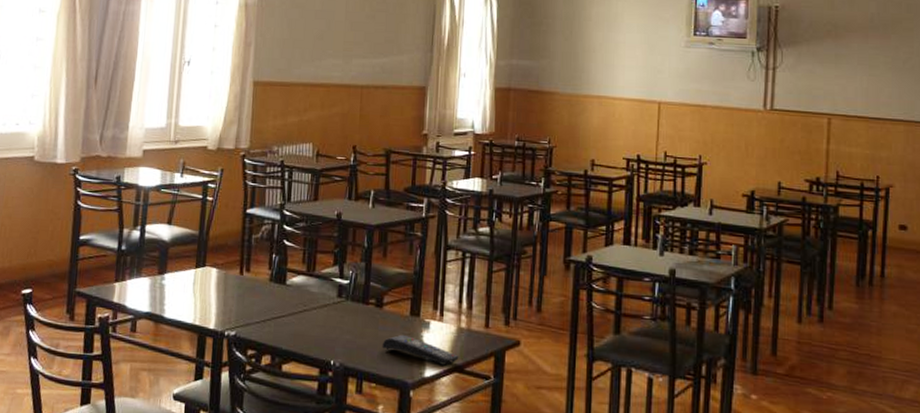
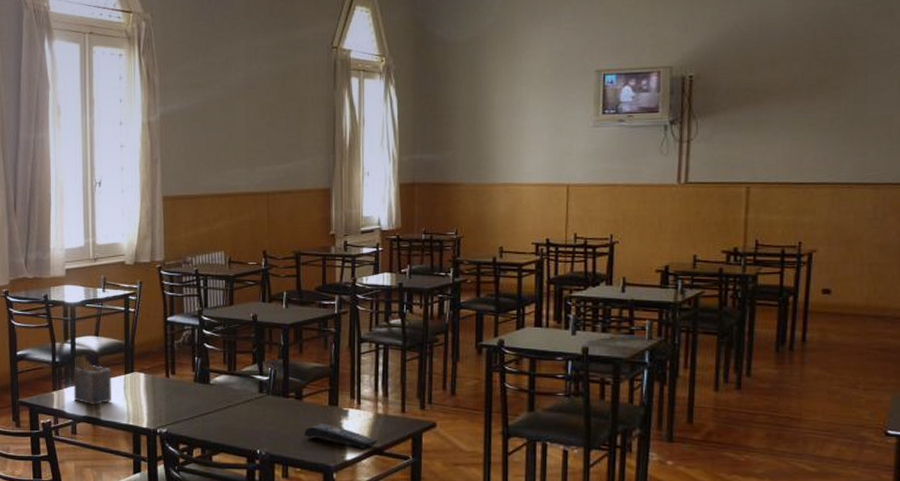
napkin holder: none [137,245,182,300] -> present [73,356,112,405]

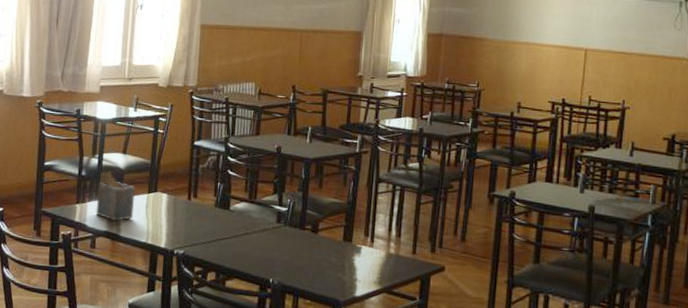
remote control: present [304,423,378,449] -> none [316,257,388,287]

